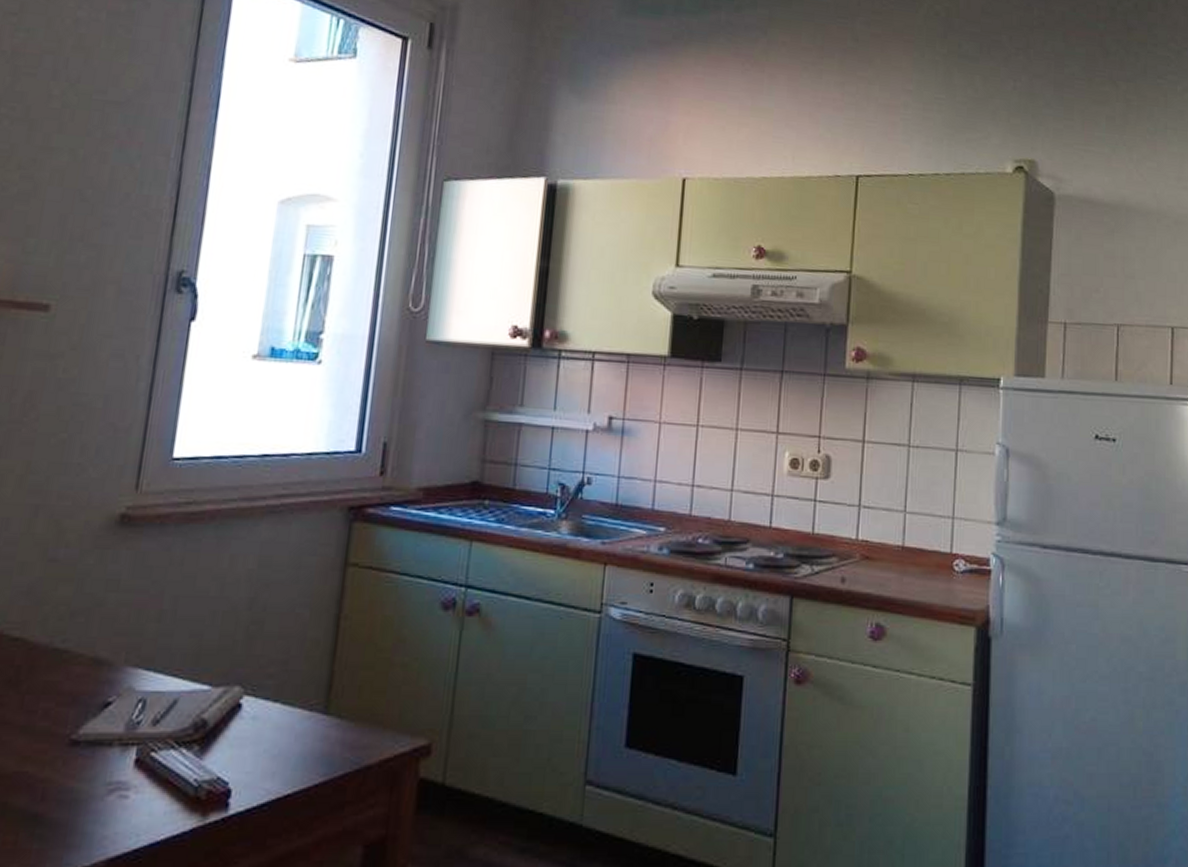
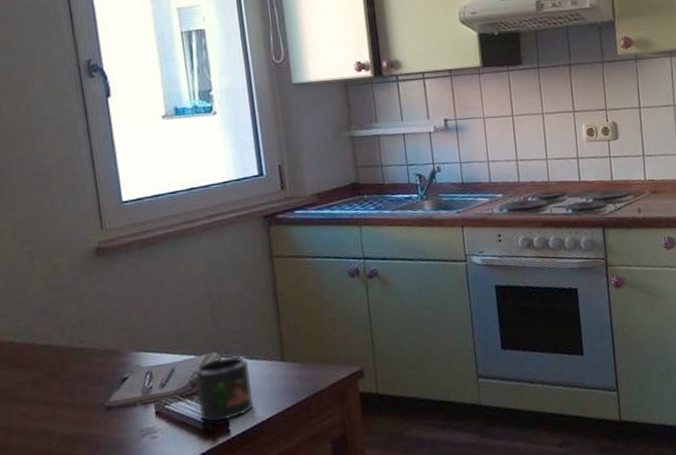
mug: none [194,694,279,788] -> present [194,355,253,422]

